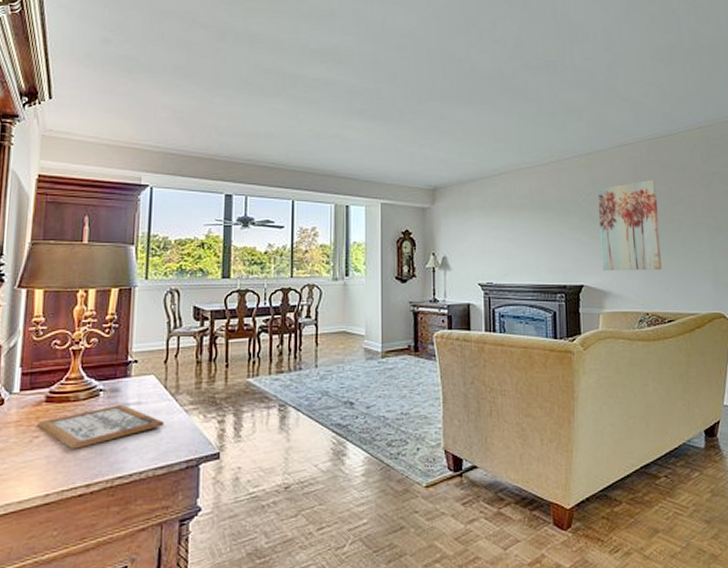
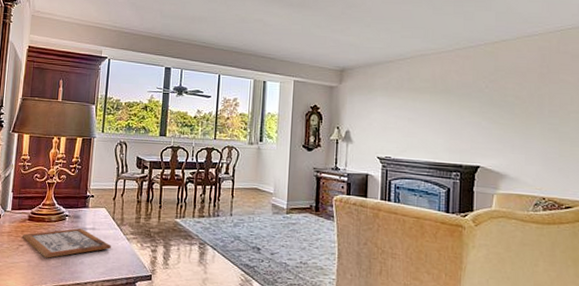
wall art: present [598,179,663,271] -> none [500,69,564,158]

